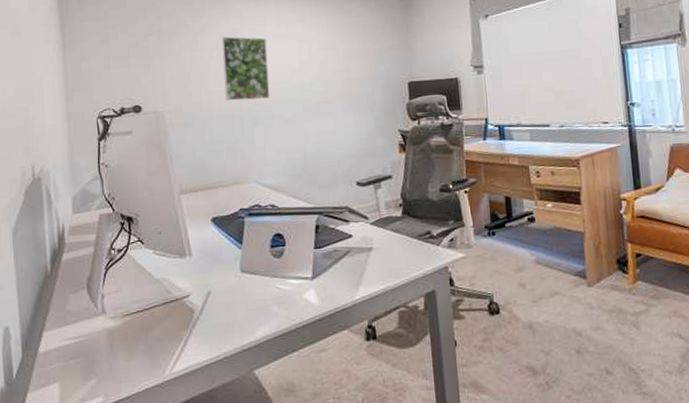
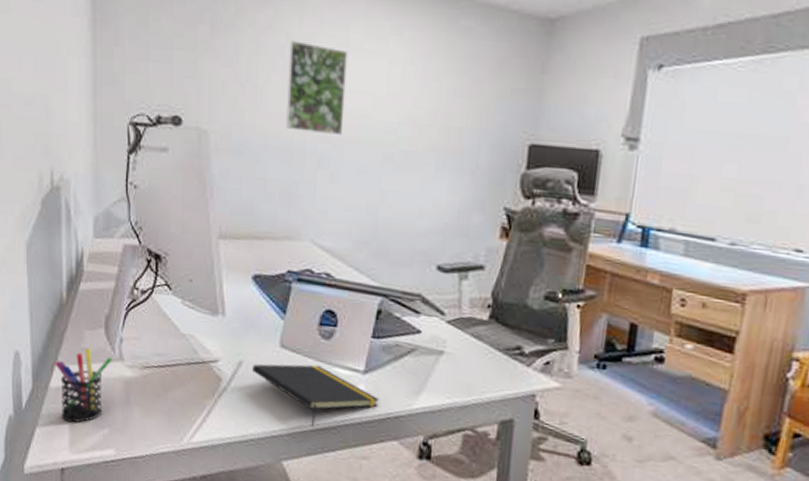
pen holder: none [43,309,97,381] -> present [55,347,113,423]
notepad: none [219,280,328,333] -> present [252,364,379,426]

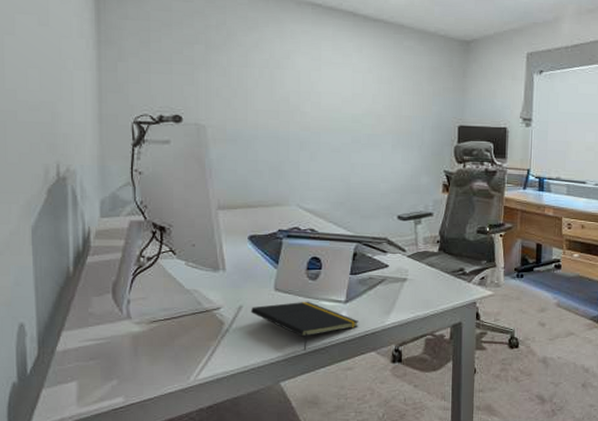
pen holder: present [55,347,113,423] -> none [62,312,121,380]
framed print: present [286,40,348,136] -> none [273,56,320,126]

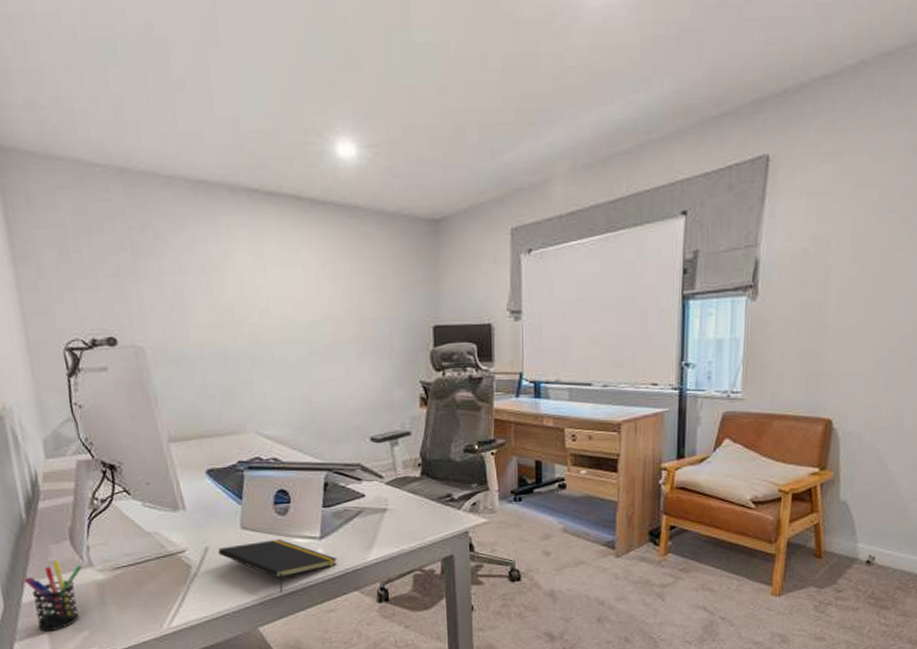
pen holder: none [62,312,121,380] -> present [24,560,83,632]

